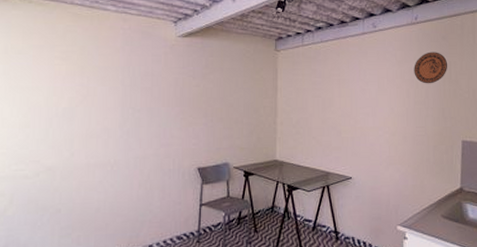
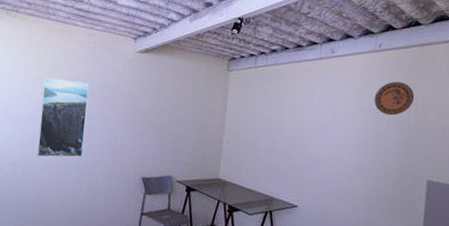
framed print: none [74,70,130,158] -> present [36,77,89,158]

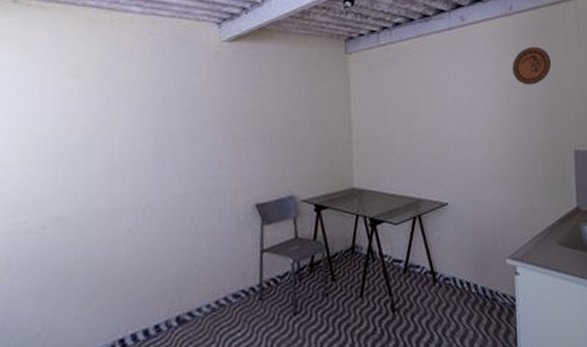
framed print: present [36,77,89,158] -> none [91,88,167,203]

